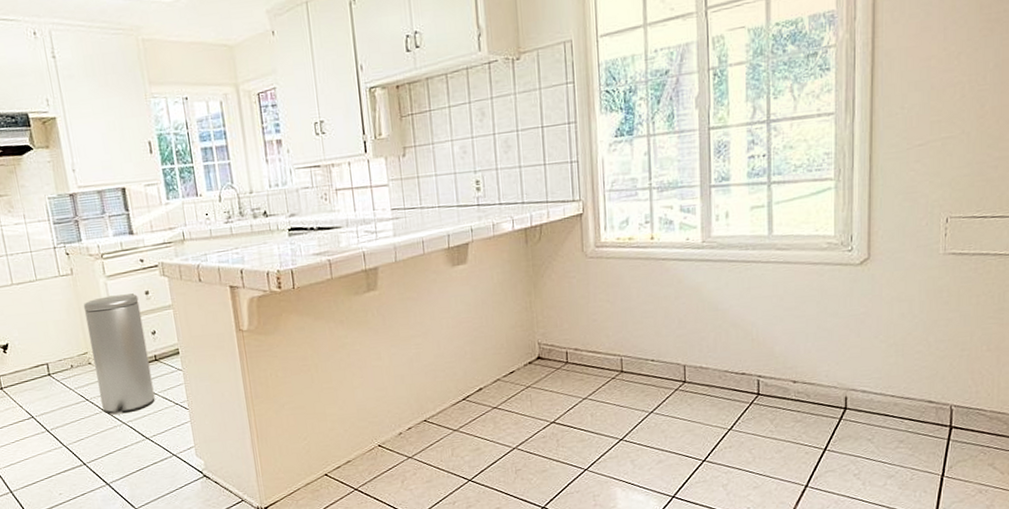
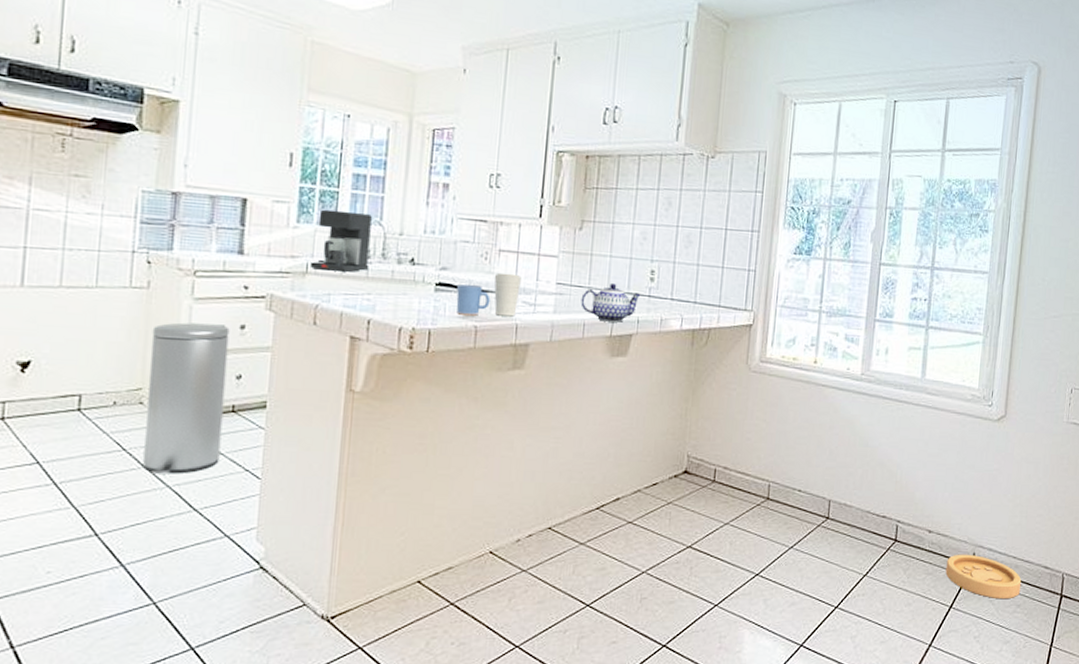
coffee maker: none [182,180,232,236] -> present [310,209,372,272]
mug: none [306,224,337,253] -> present [456,284,491,316]
cup: none [336,208,361,248] -> present [494,272,521,317]
teapot: none [416,199,470,236] -> present [580,282,641,322]
pet bowl: none [816,398,903,437] -> present [945,554,1022,600]

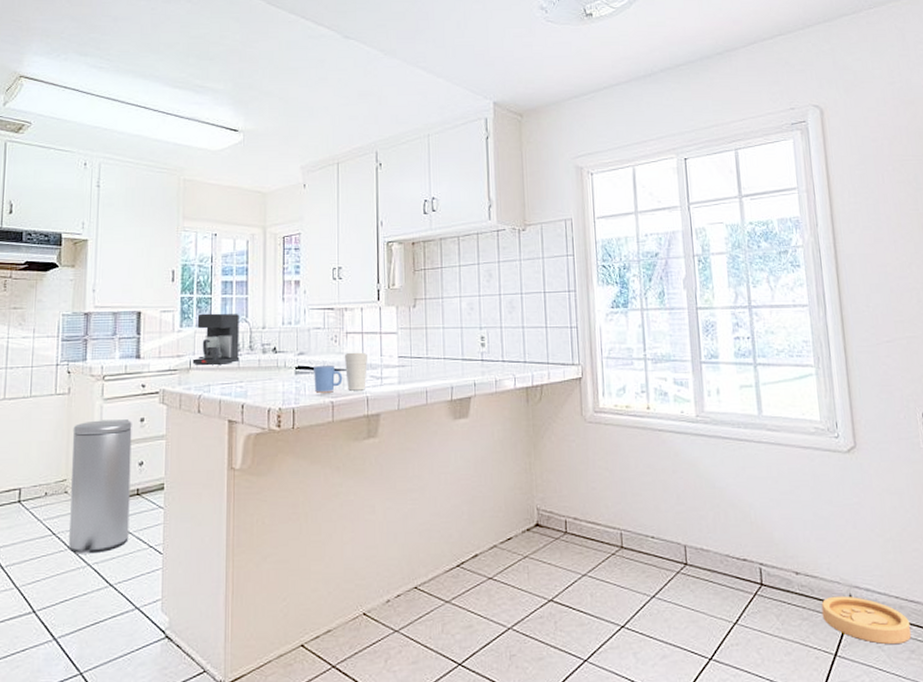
teapot: present [580,282,641,322] -> none [421,351,474,387]

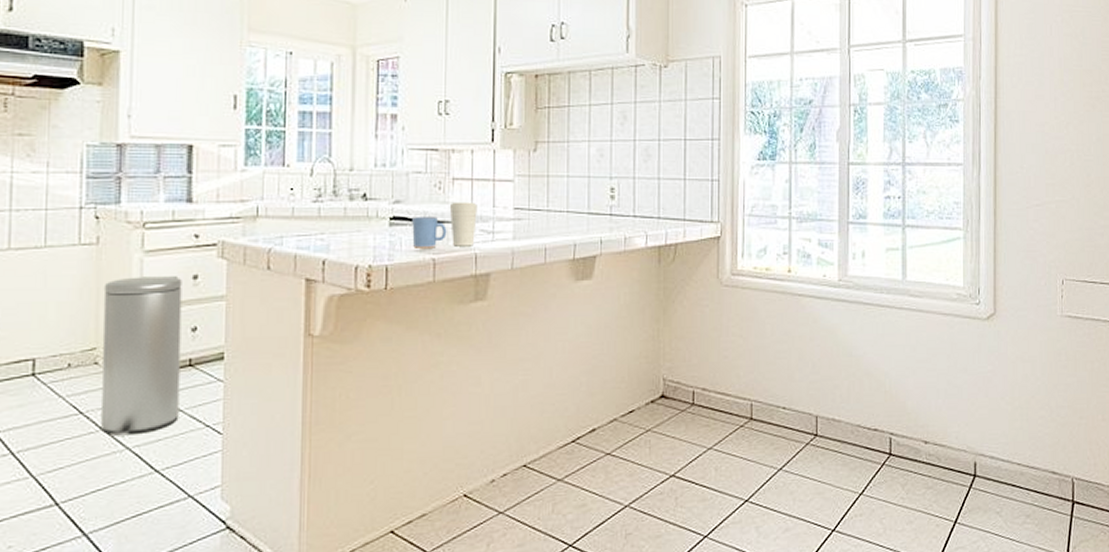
coffee maker: present [192,313,240,365] -> none [260,150,321,212]
pet bowl: present [821,595,912,645] -> none [946,463,1029,511]

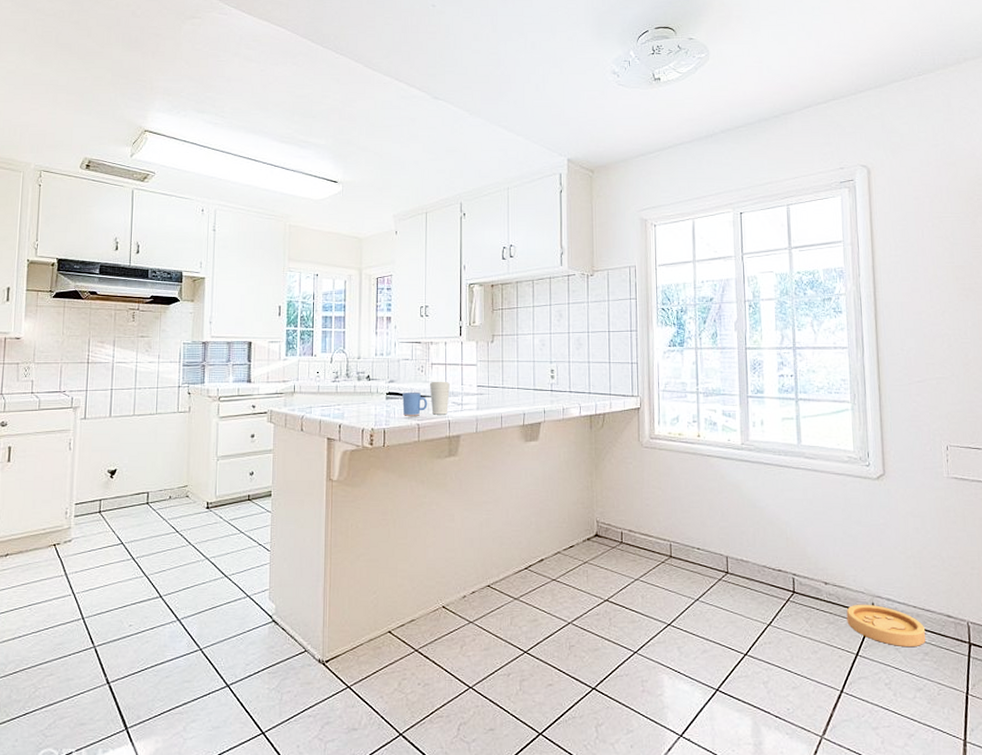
pedal bin: present [101,276,182,436] -> none [190,435,244,549]
pet bowl: none [946,463,1029,511] -> present [846,604,926,648]

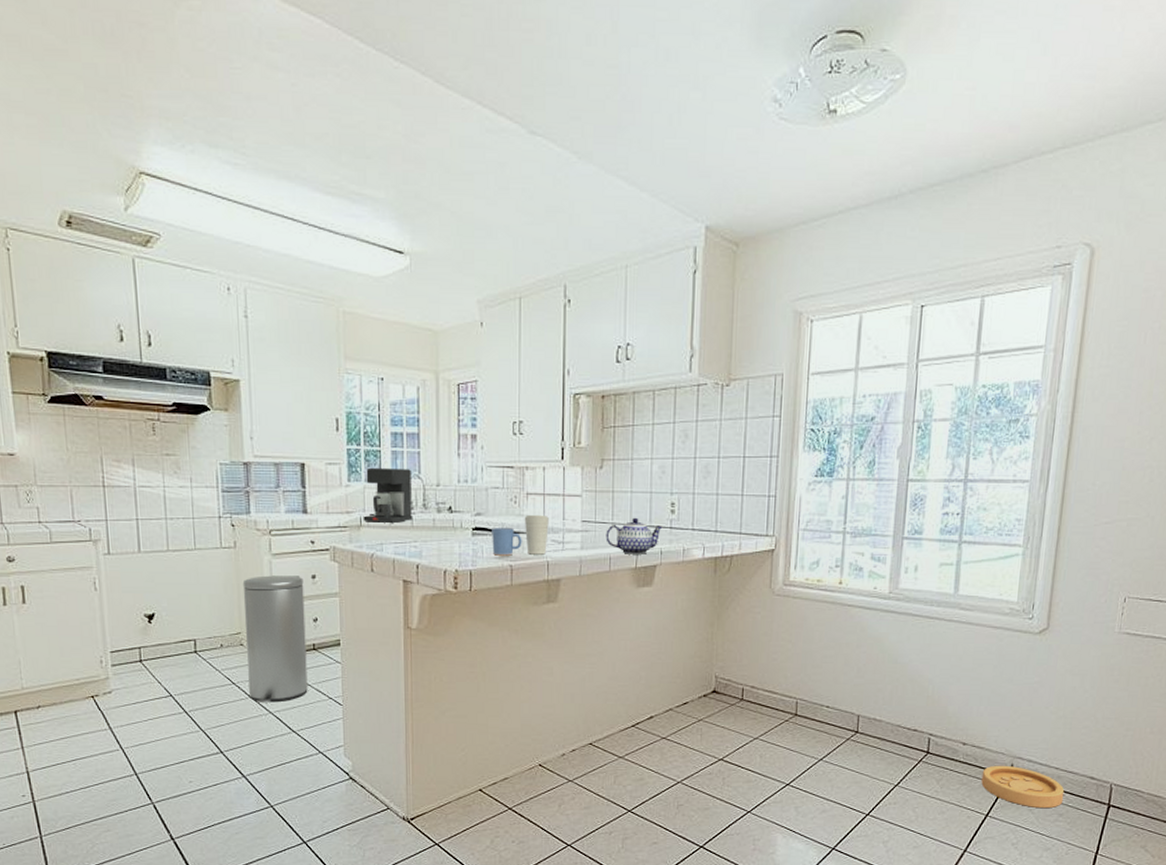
pedal bin: none [190,435,244,549] -> present [242,575,308,703]
coffee maker: none [296,344,338,389] -> present [363,467,413,523]
teapot: none [497,382,545,413] -> present [606,517,663,554]

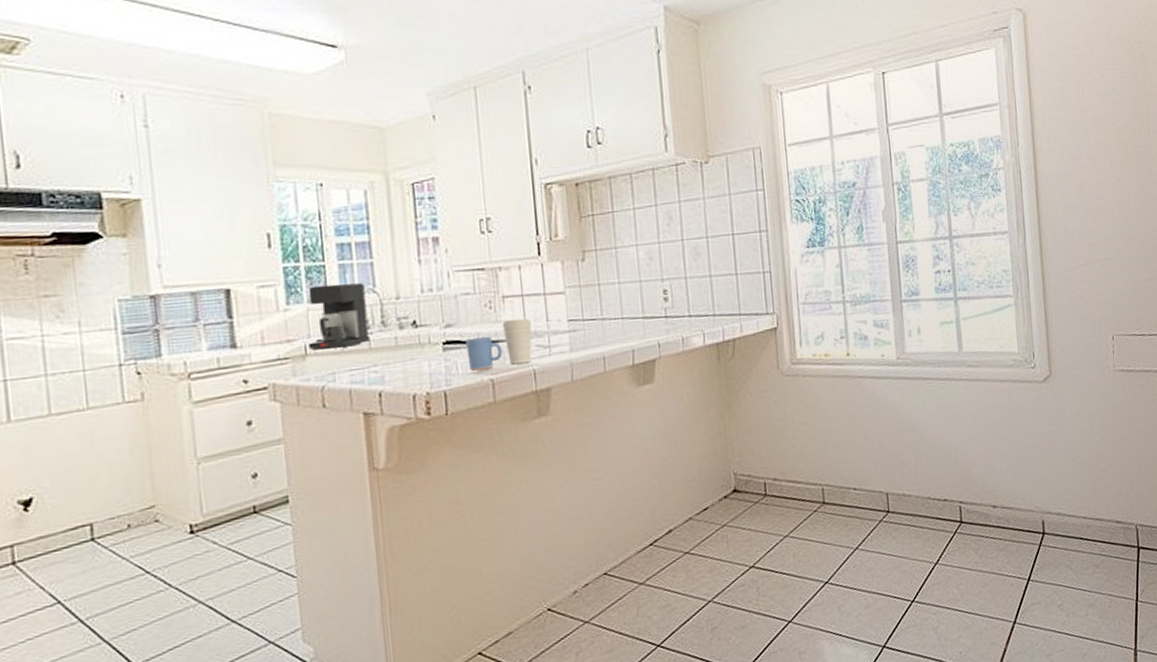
pedal bin: present [242,575,308,703] -> none [154,424,250,592]
teapot: present [606,517,663,554] -> none [596,309,657,352]
pet bowl: present [981,765,1065,809] -> none [1016,522,1097,564]

